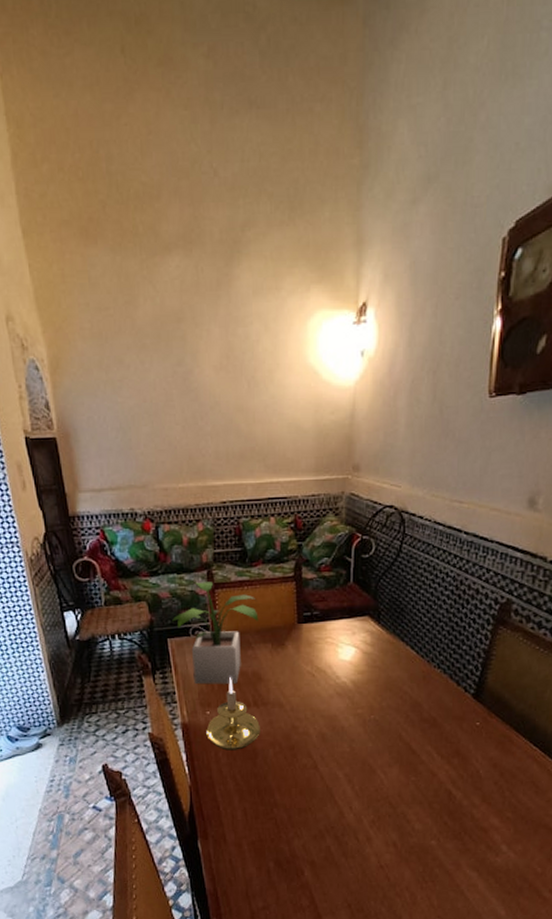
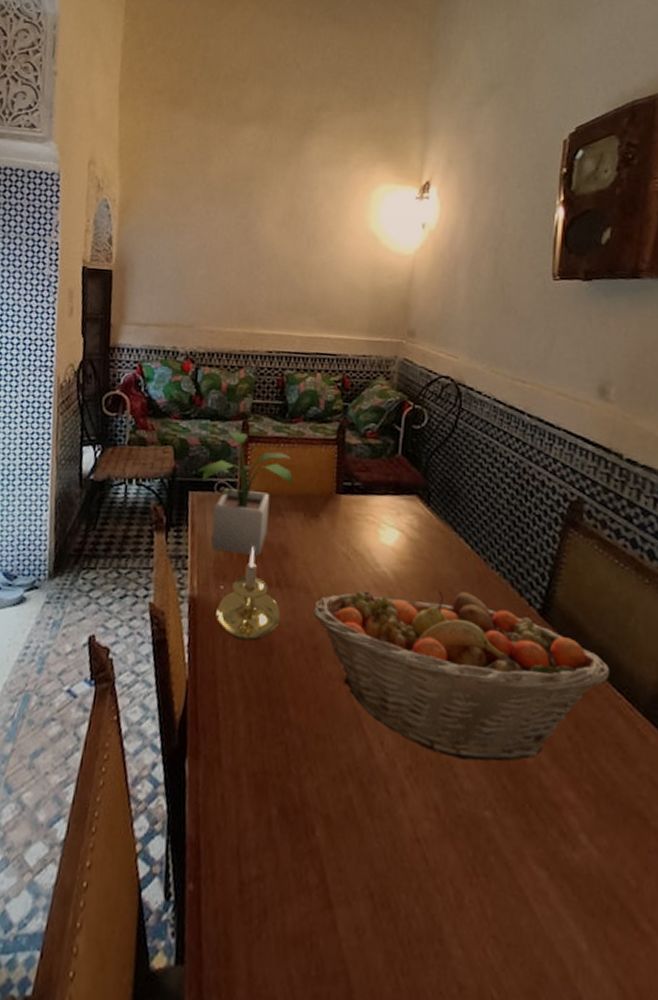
fruit basket: none [287,689,529,810] -> present [313,589,610,762]

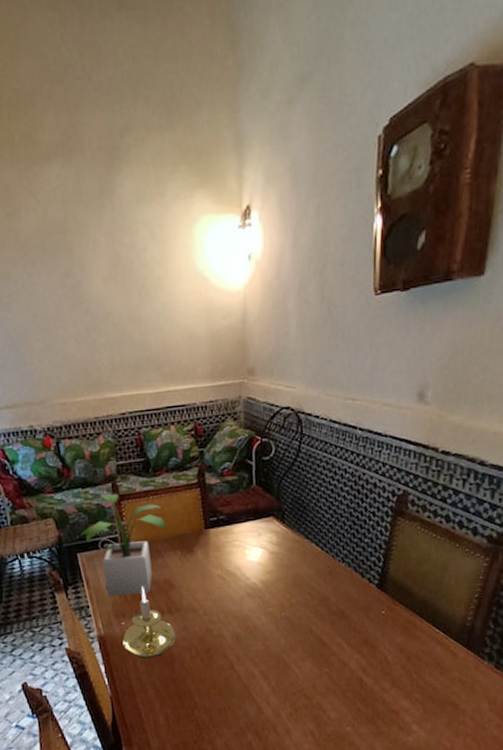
fruit basket: present [313,589,610,762] -> none [201,583,431,700]

